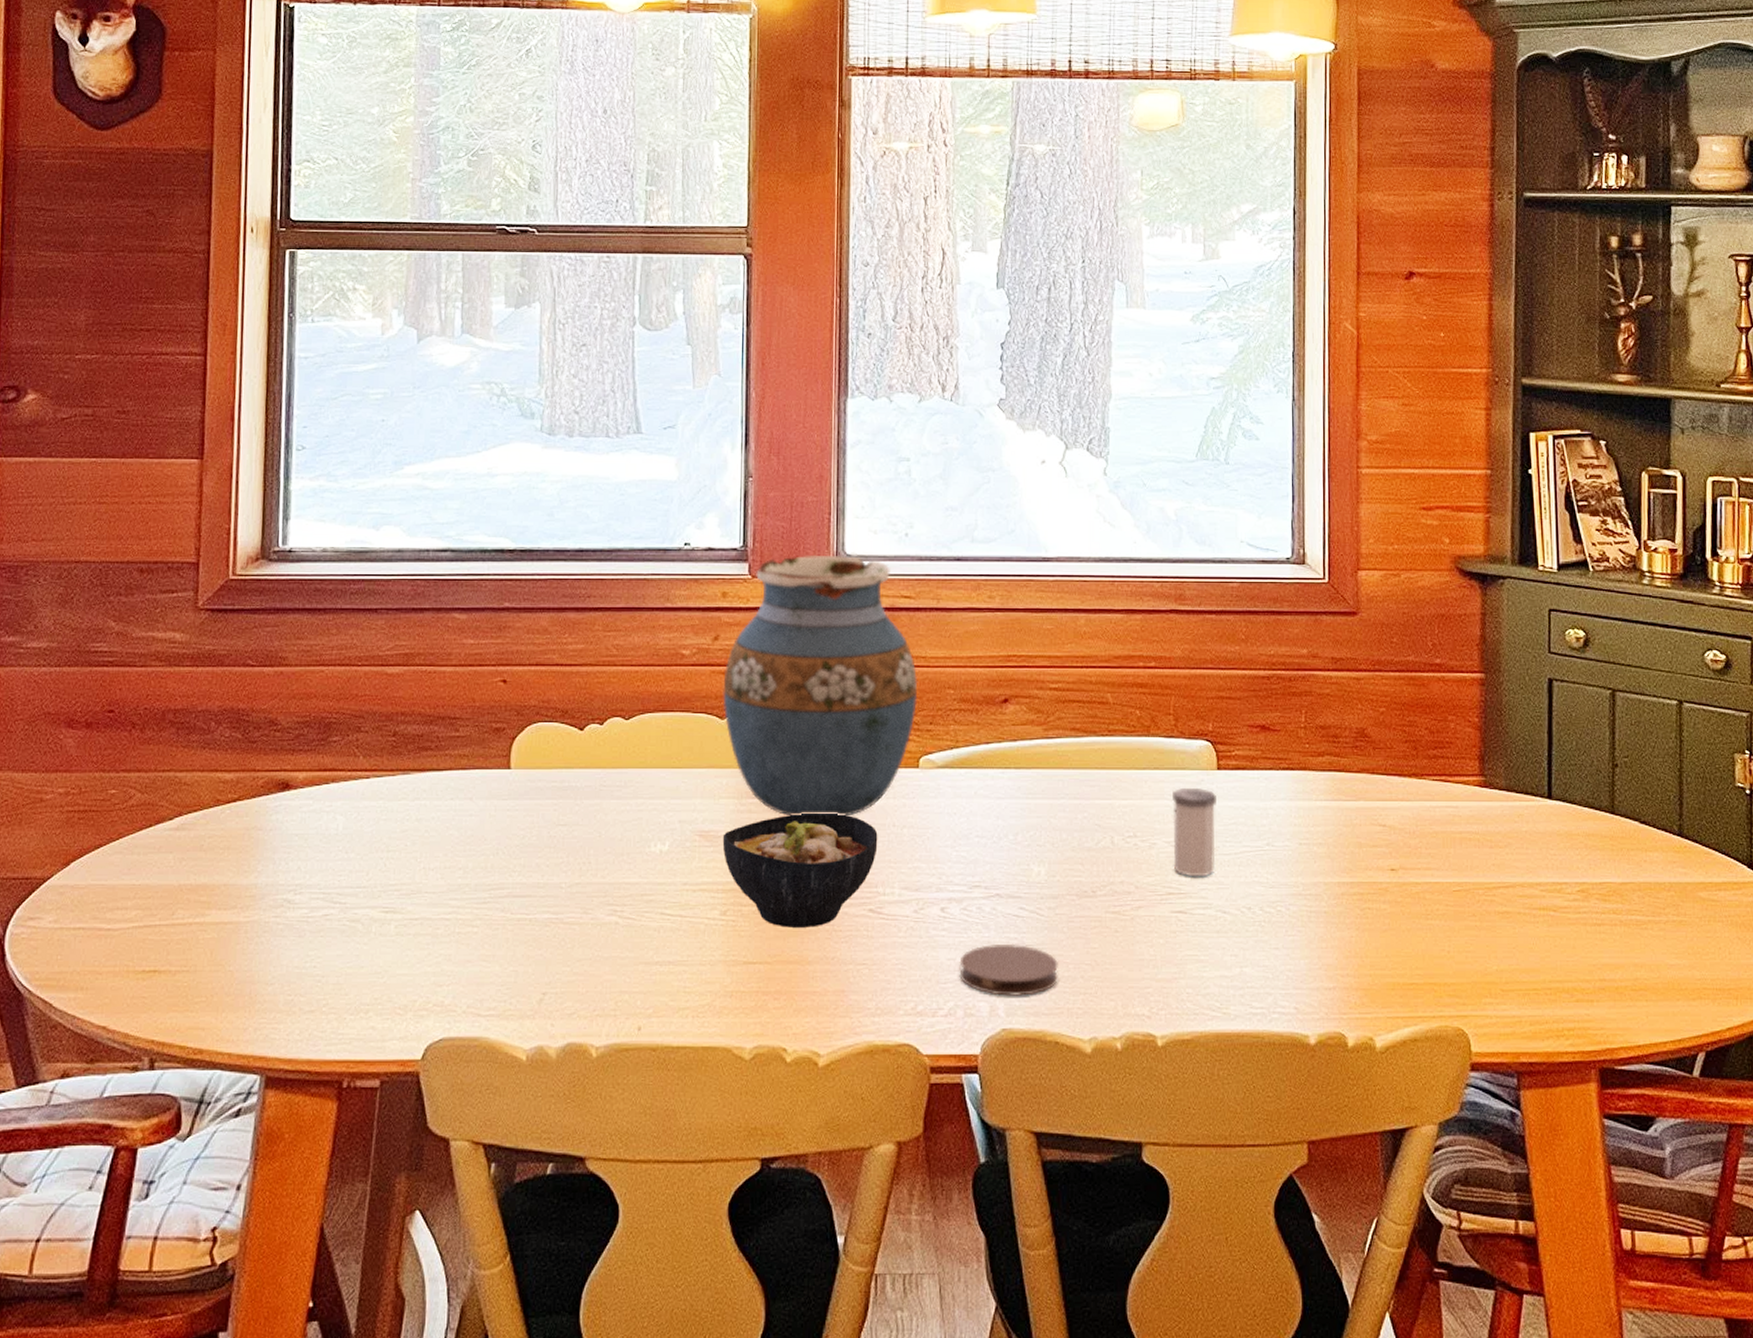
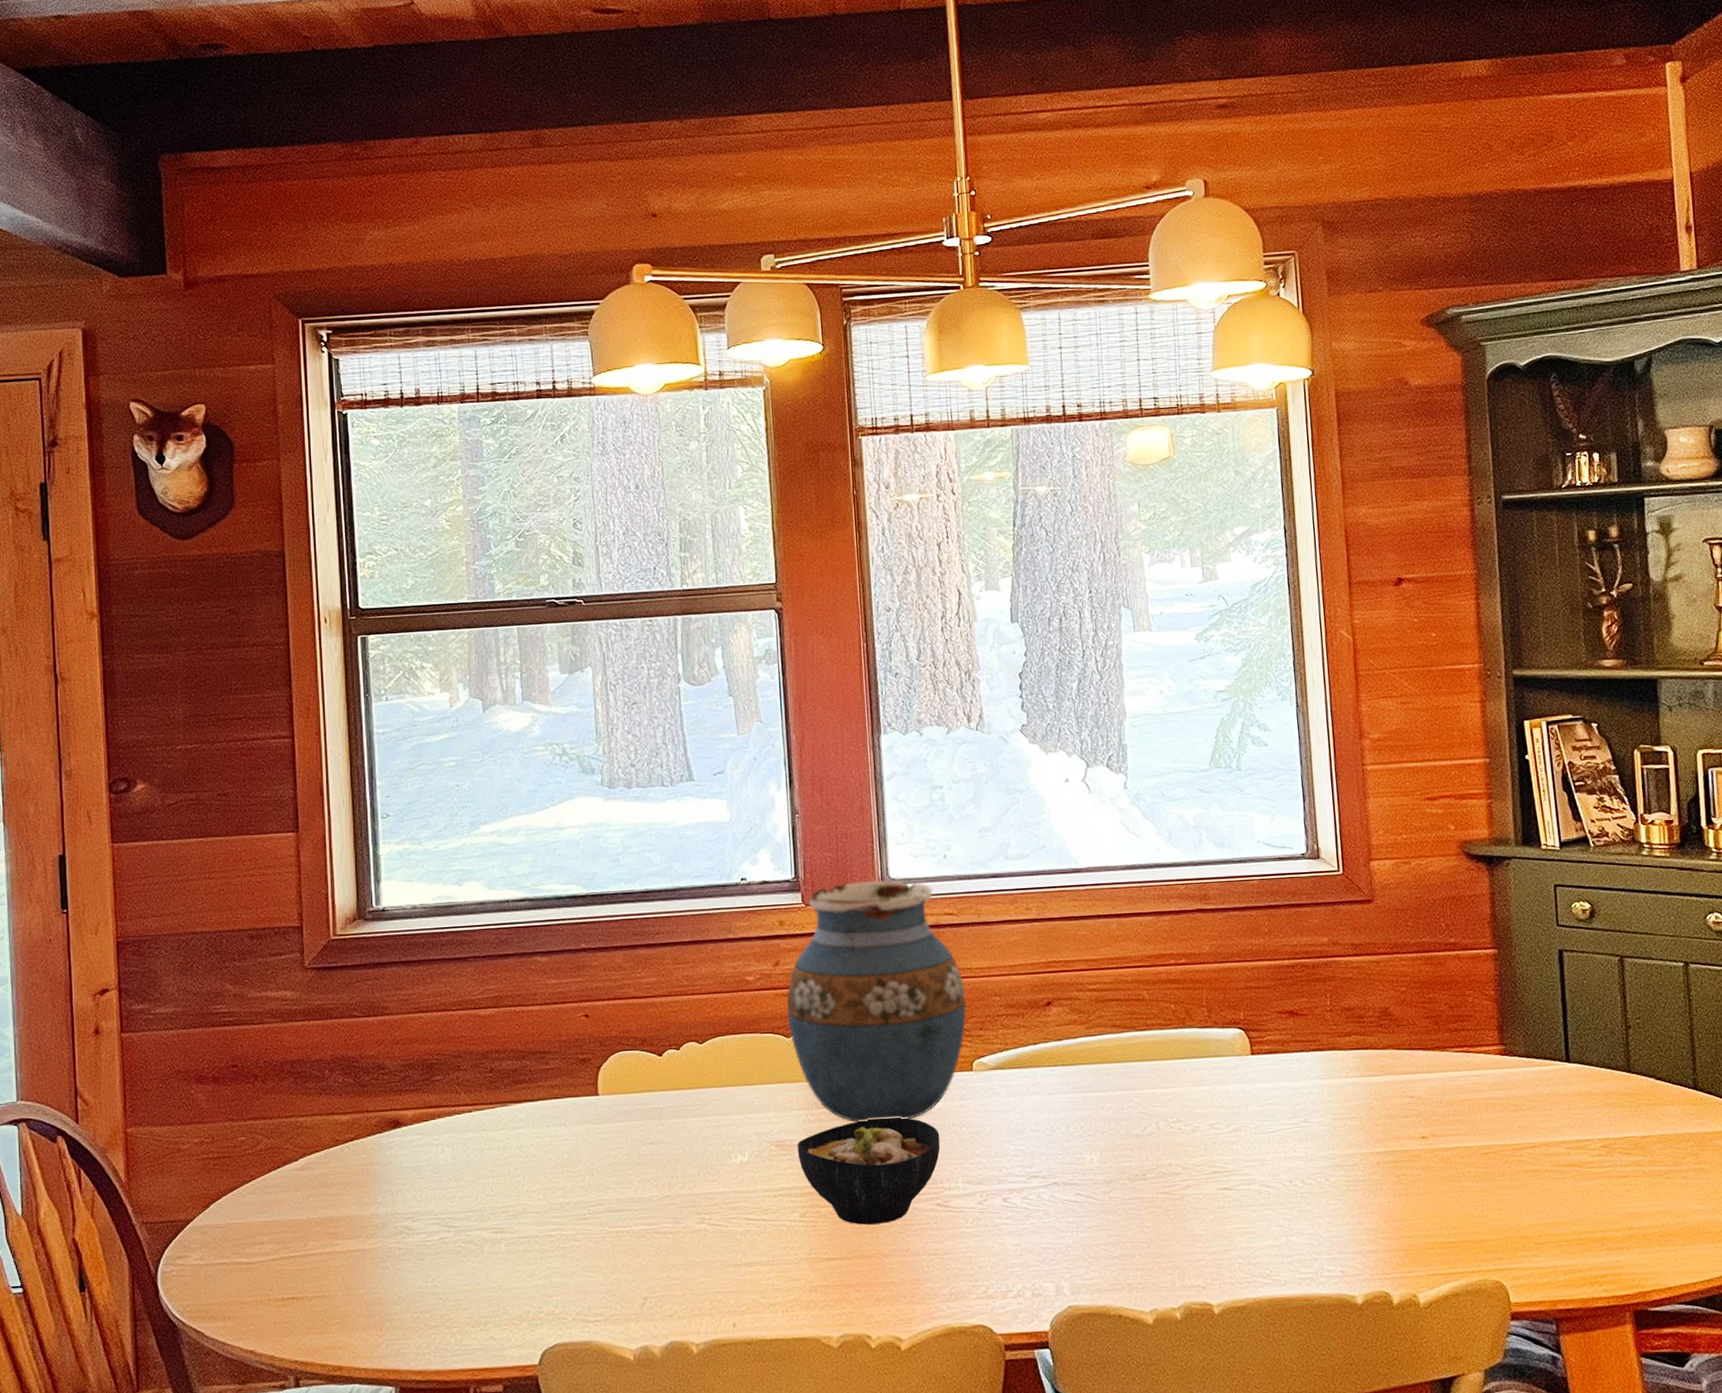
coaster: present [959,943,1058,996] -> none [1024,1227,1117,1276]
salt shaker: present [1172,788,1216,876] -> none [1211,1073,1256,1155]

